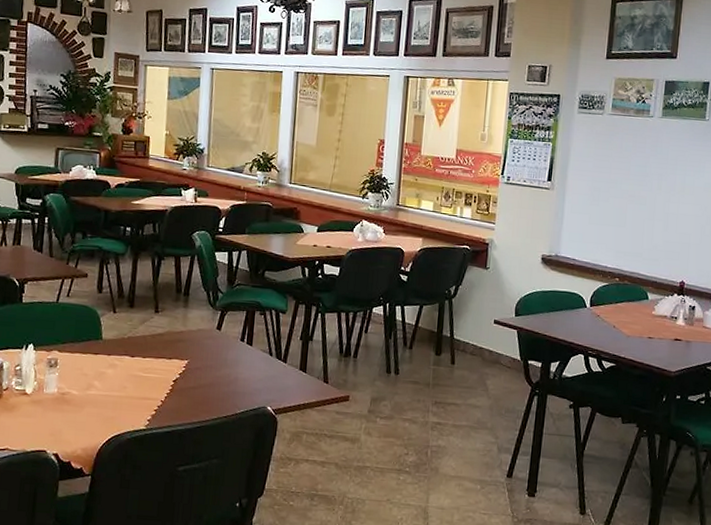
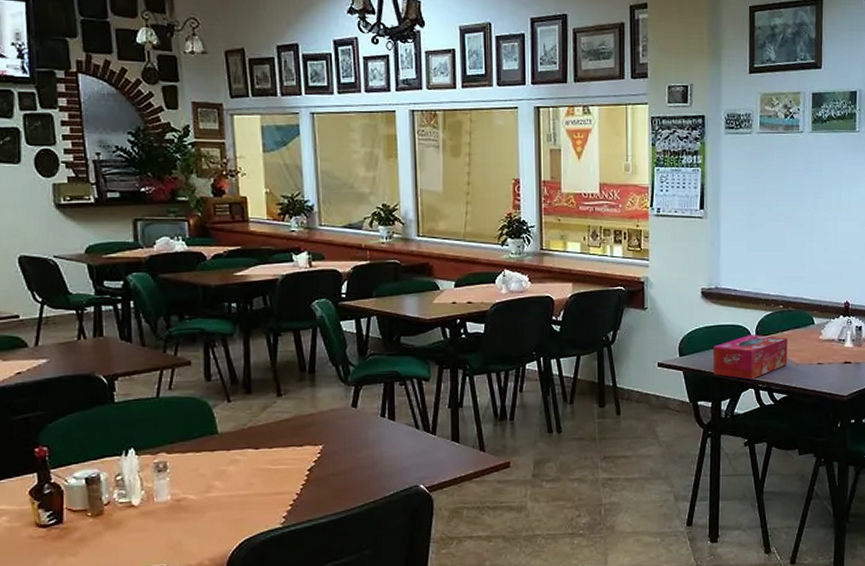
tissue box: none [545,303,621,346] -> present [713,335,788,380]

